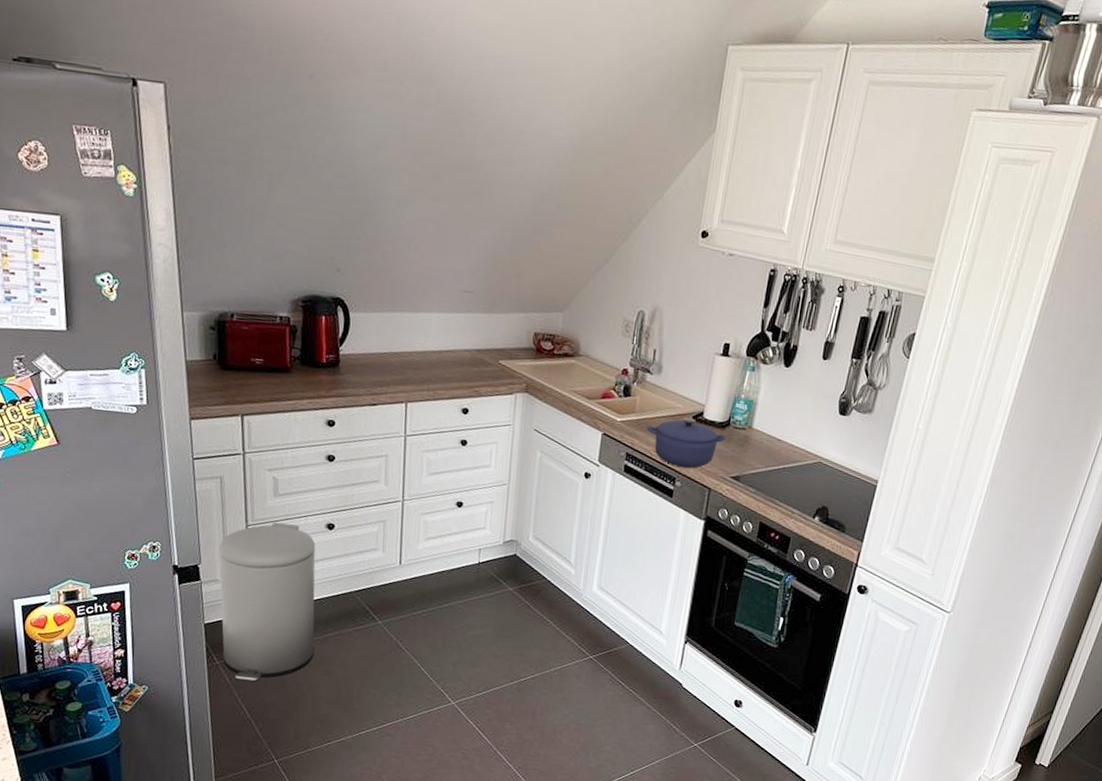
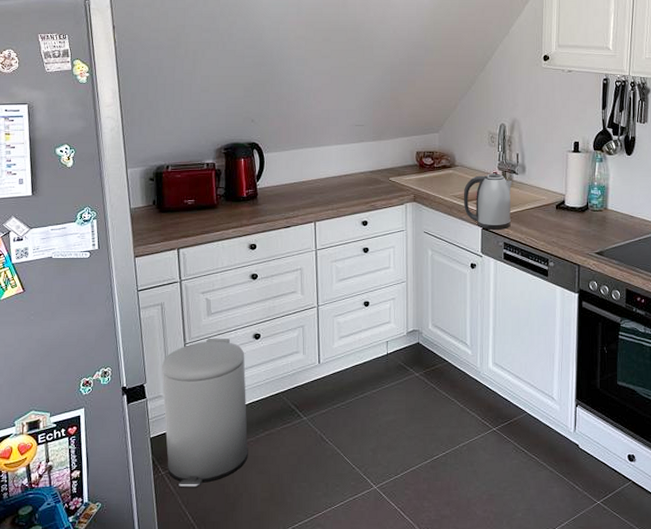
kettle: none [584,369,645,438] -> present [463,173,513,230]
cooking pot: present [646,417,726,468] -> none [518,207,586,249]

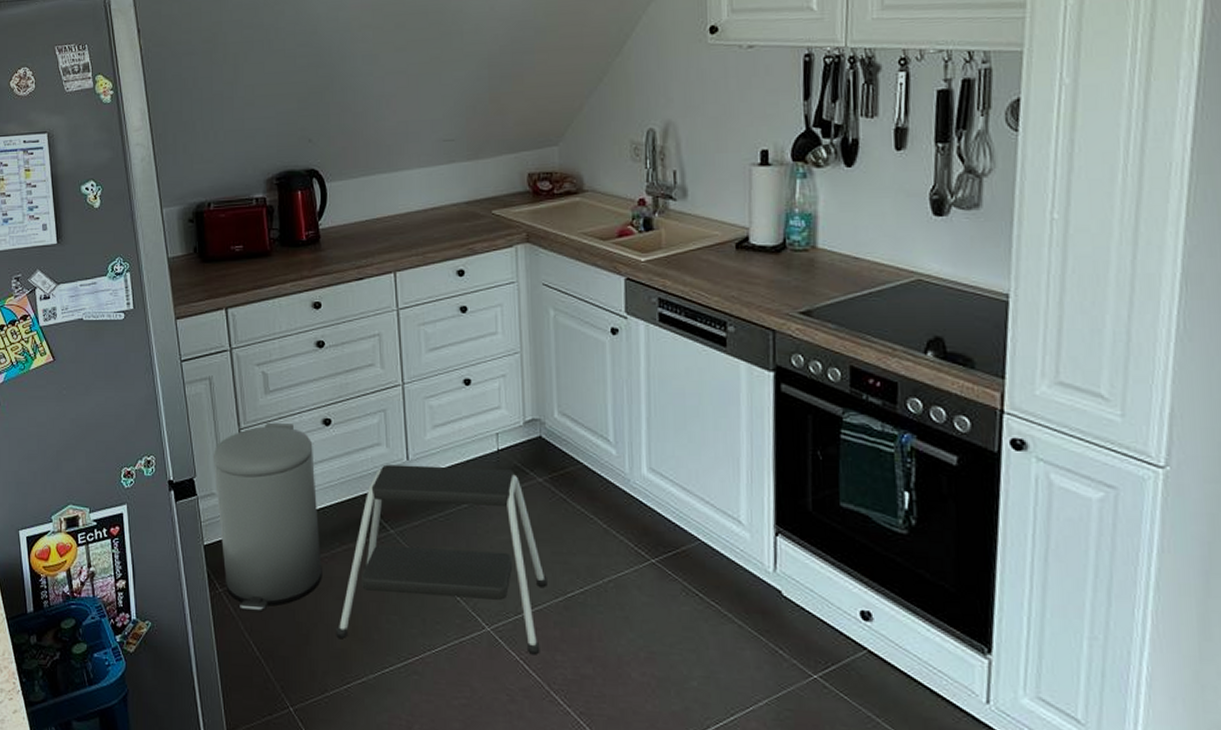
step stool: none [257,367,420,504] -> present [336,464,547,655]
kettle: present [463,173,513,230] -> none [596,199,669,280]

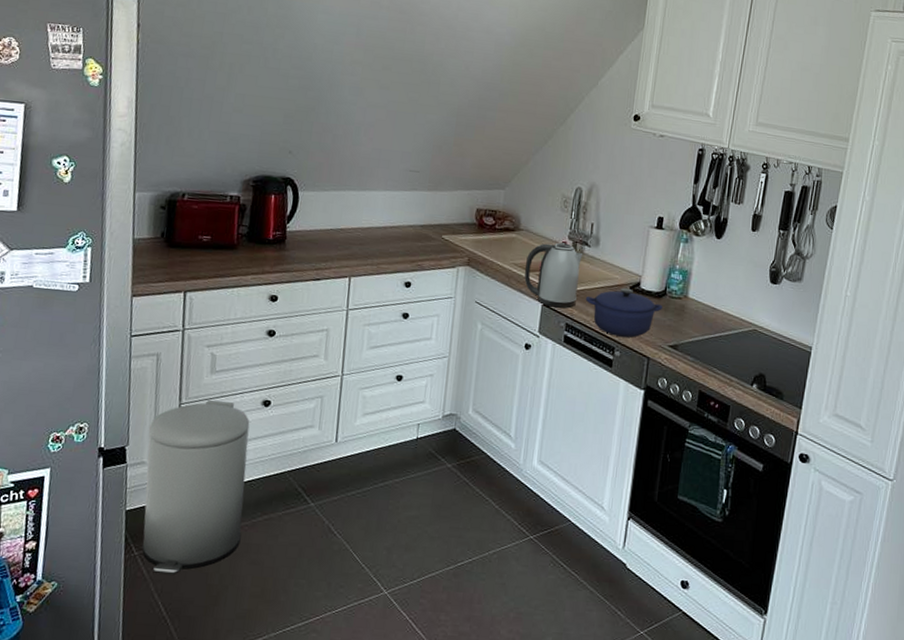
step stool: present [336,464,547,655] -> none [245,444,443,615]
kettle: none [596,199,669,280] -> present [524,242,583,308]
cooking pot: none [679,245,784,307] -> present [585,288,663,338]

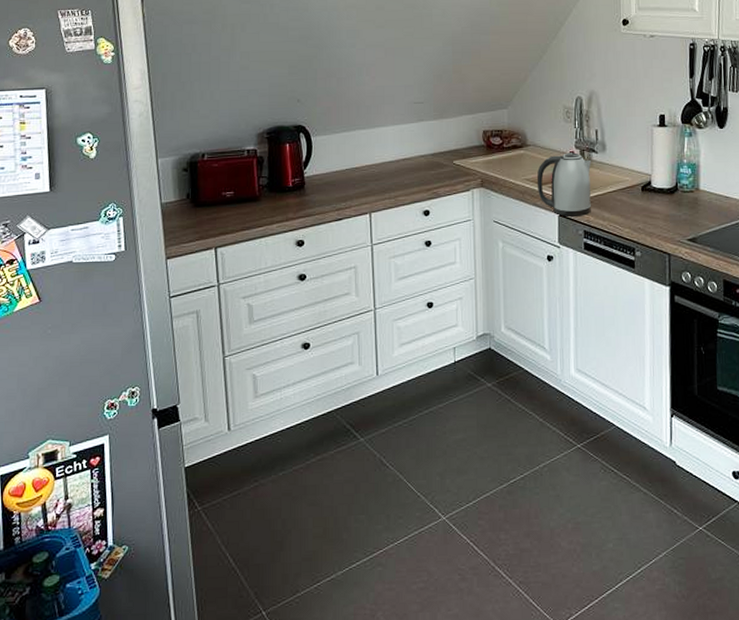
pedal bin: present [142,400,250,574] -> none [197,349,298,525]
cooking pot: present [585,288,663,338] -> none [599,188,676,237]

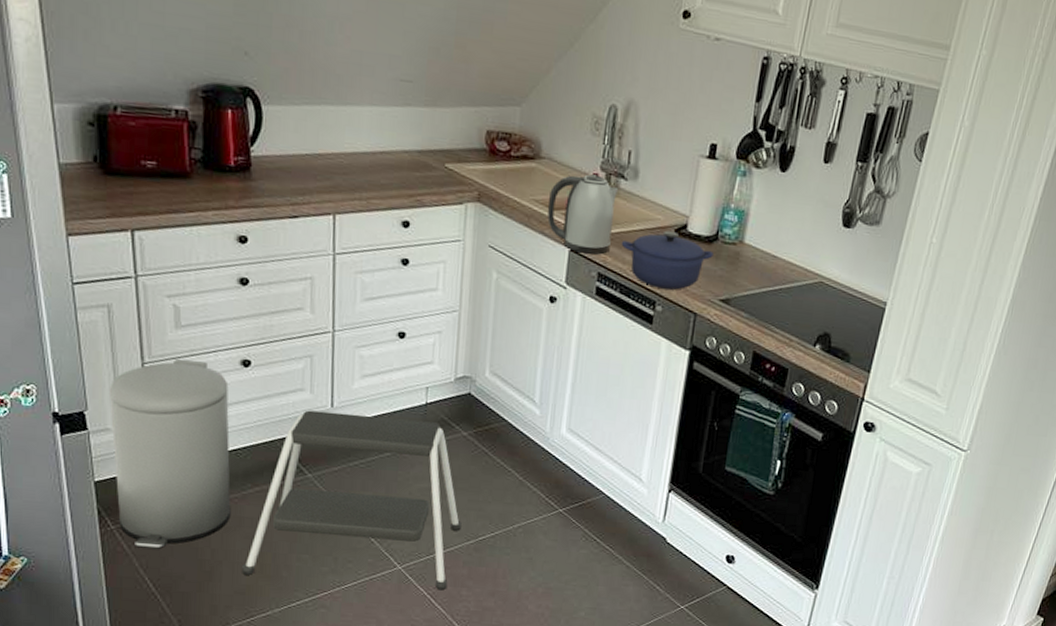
pedal bin: none [197,349,298,525] -> present [108,359,231,549]
step stool: none [308,378,494,541] -> present [242,410,462,591]
cooking pot: none [599,188,676,237] -> present [621,230,713,290]

